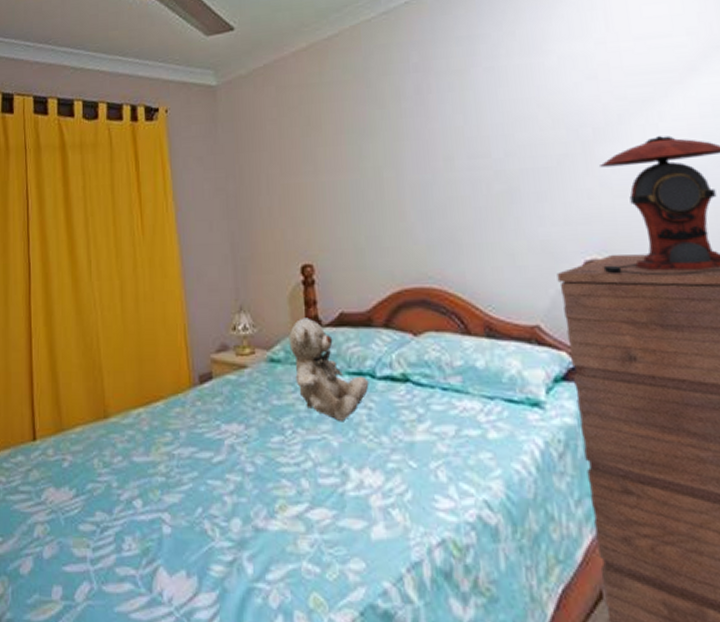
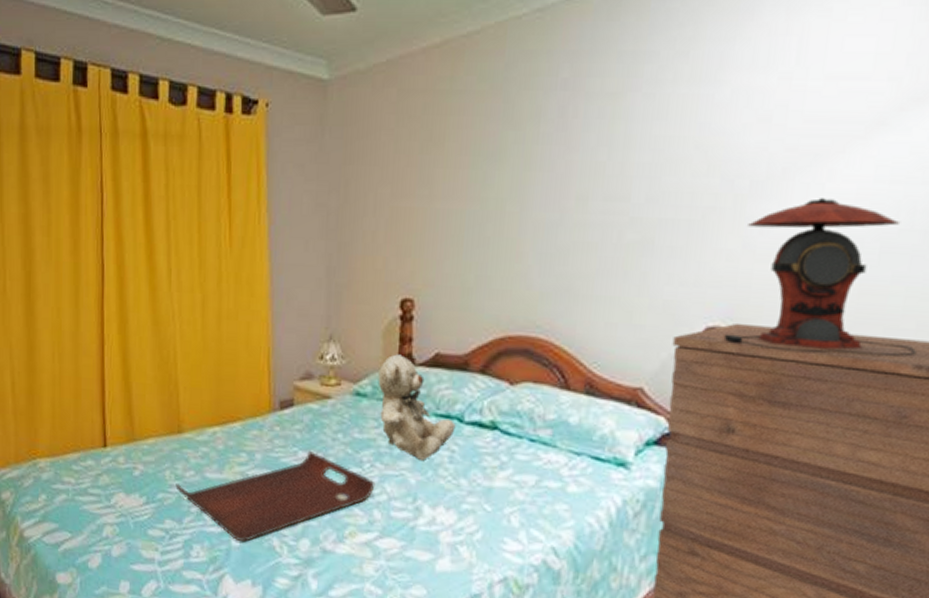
serving tray: none [104,422,300,527] -> present [175,450,376,542]

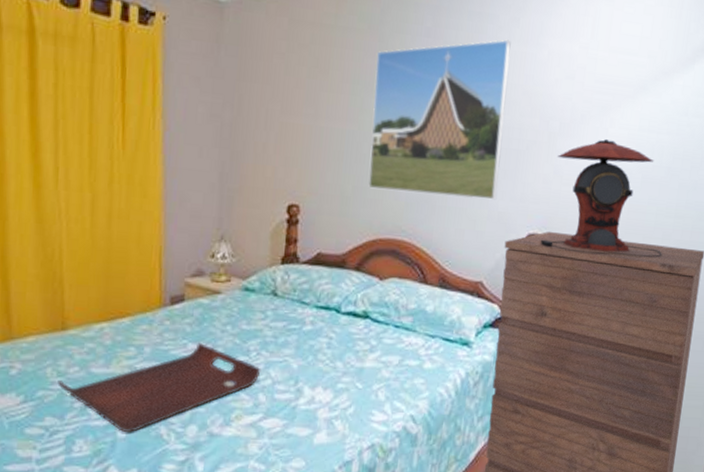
teddy bear: present [378,354,456,462] -> none [265,253,334,348]
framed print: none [493,80,678,285] -> present [367,39,511,200]

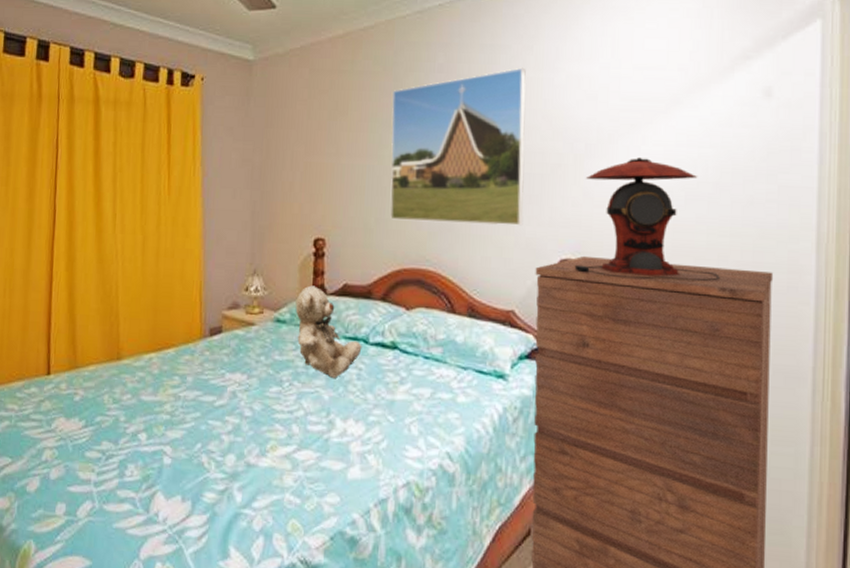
serving tray: present [57,342,261,432] -> none [113,372,294,459]
teddy bear: none [265,253,334,348] -> present [295,285,362,379]

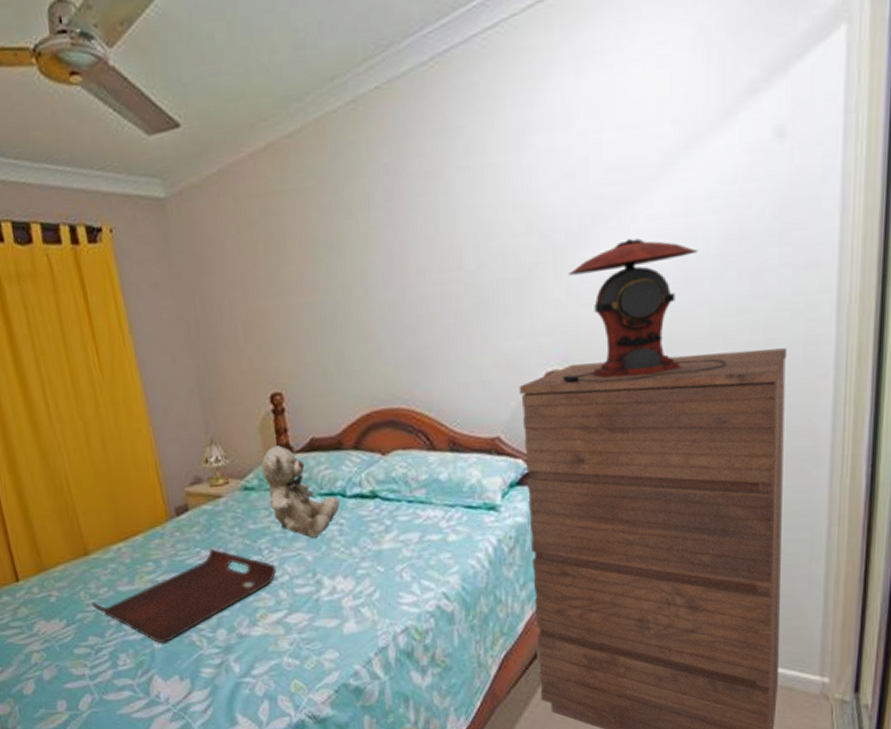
serving tray: none [113,372,294,459] -> present [91,548,277,643]
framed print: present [389,67,527,226] -> none [334,151,501,359]

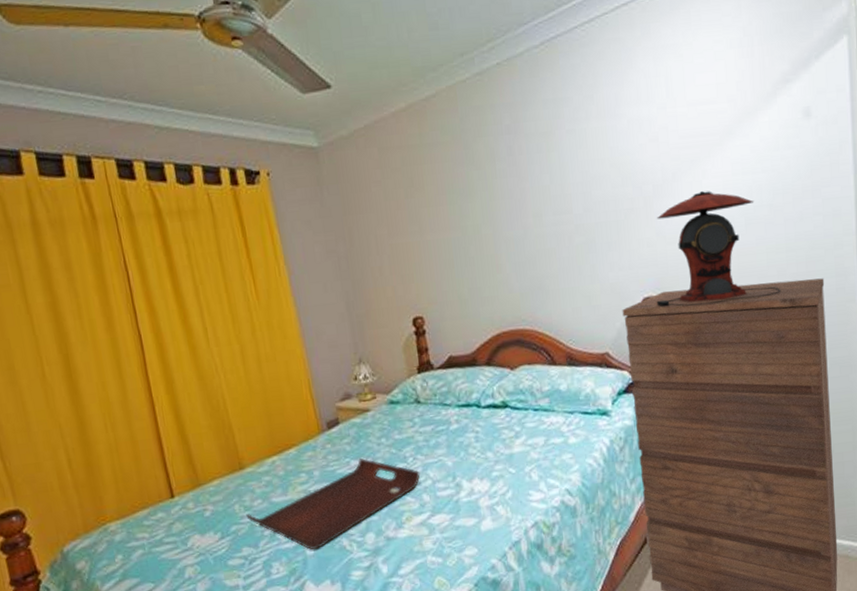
teddy bear: present [261,445,340,539] -> none [405,363,476,446]

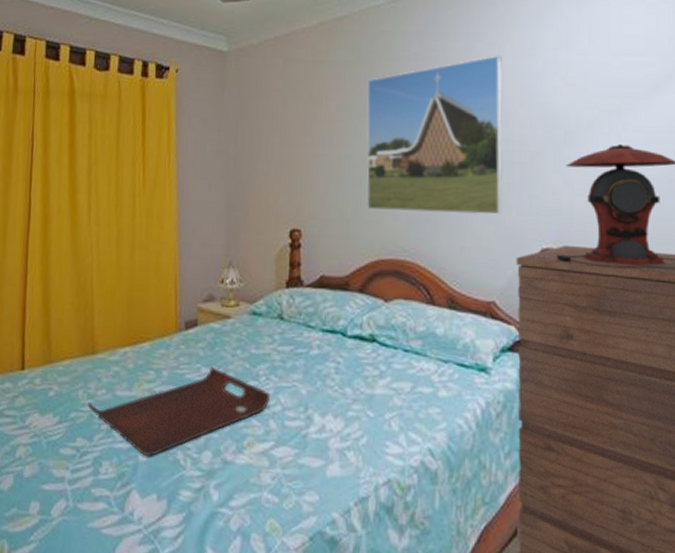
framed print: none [465,118,606,288] -> present [366,55,503,215]

